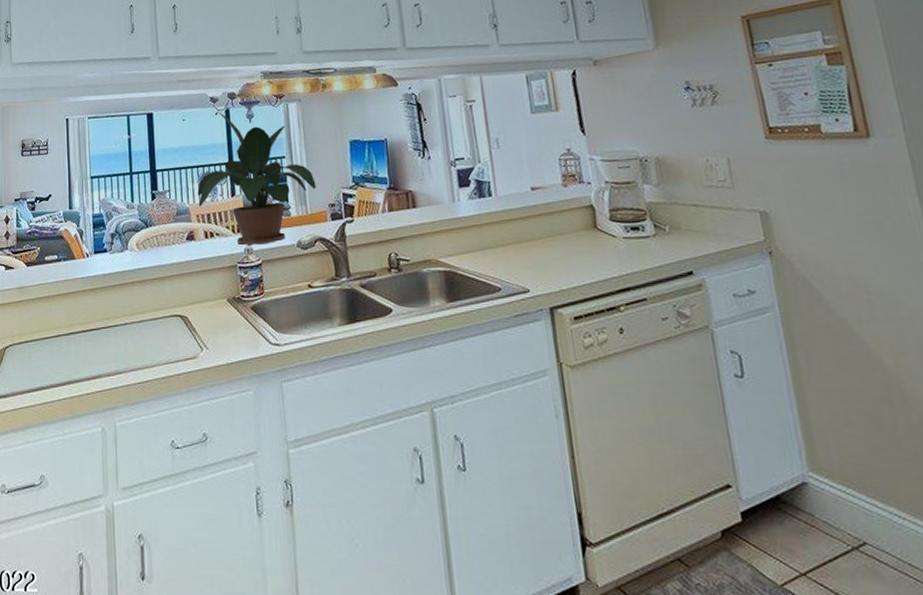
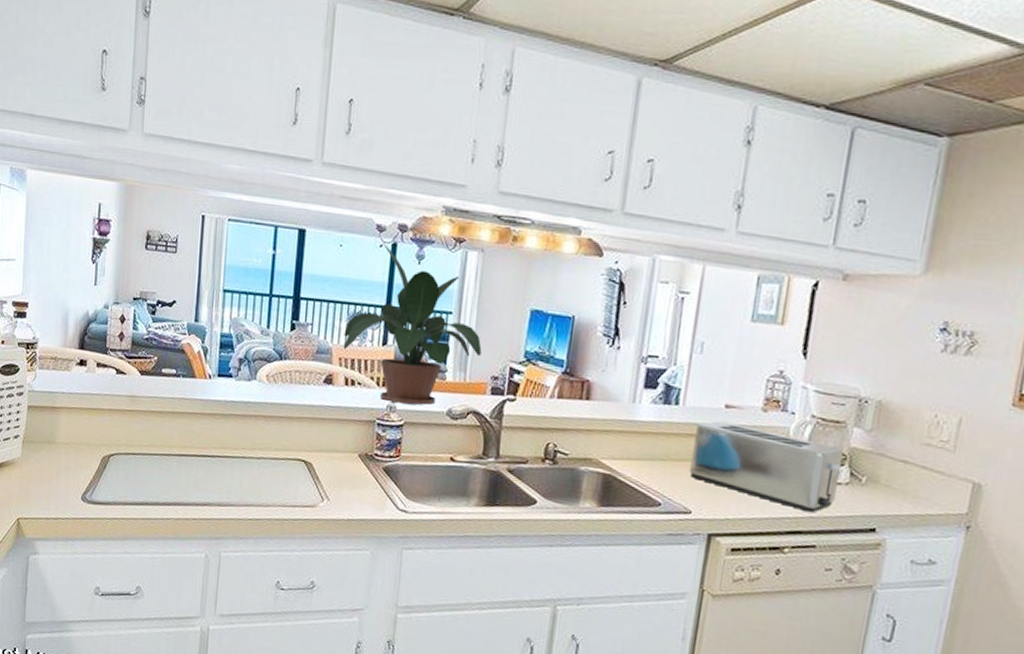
toaster: none [511,202,649,269] -> present [689,421,845,513]

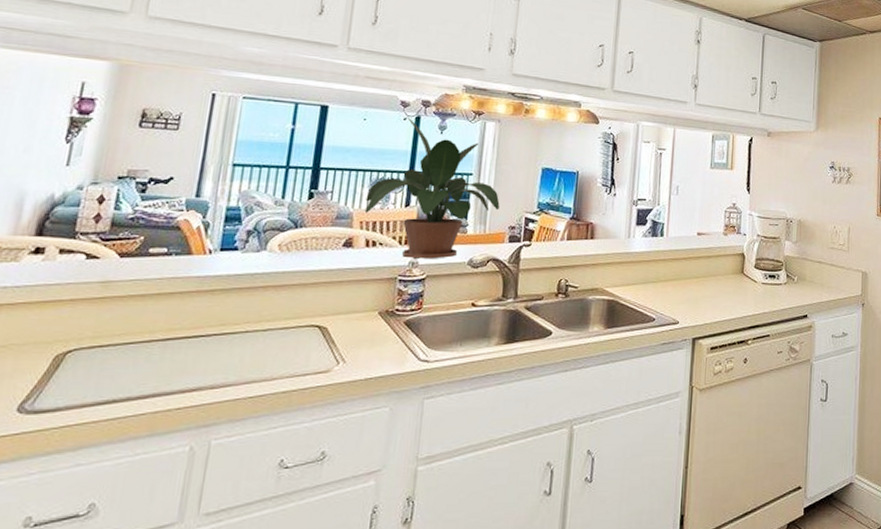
toaster: present [689,421,845,513] -> none [675,246,781,310]

